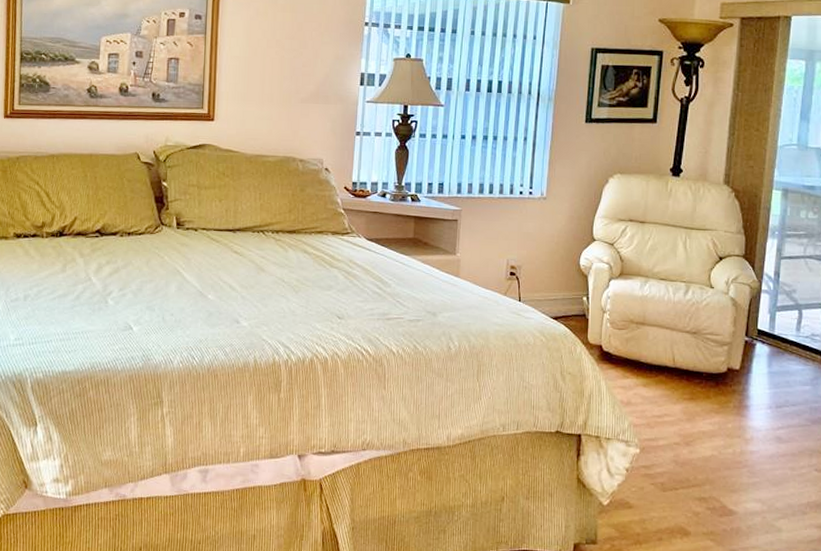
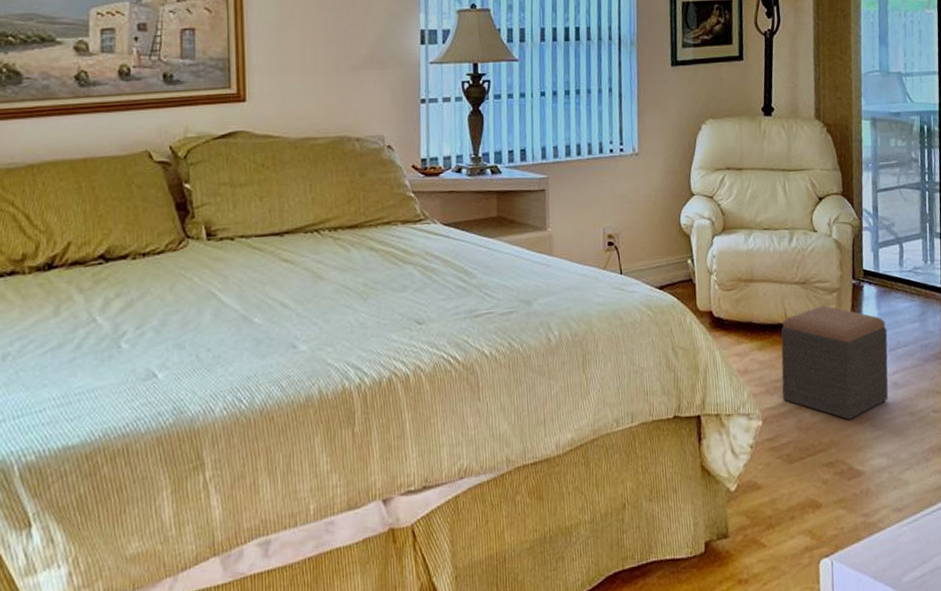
footstool: none [662,355,776,463] -> present [781,305,889,420]

